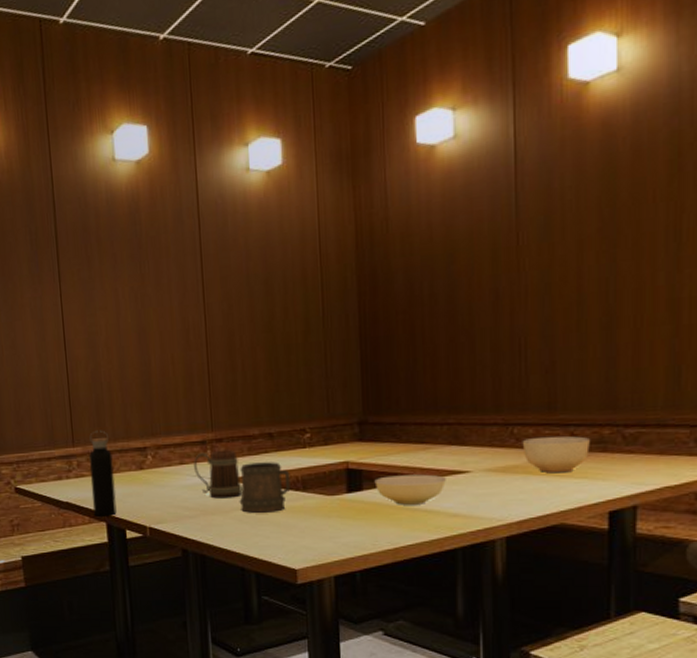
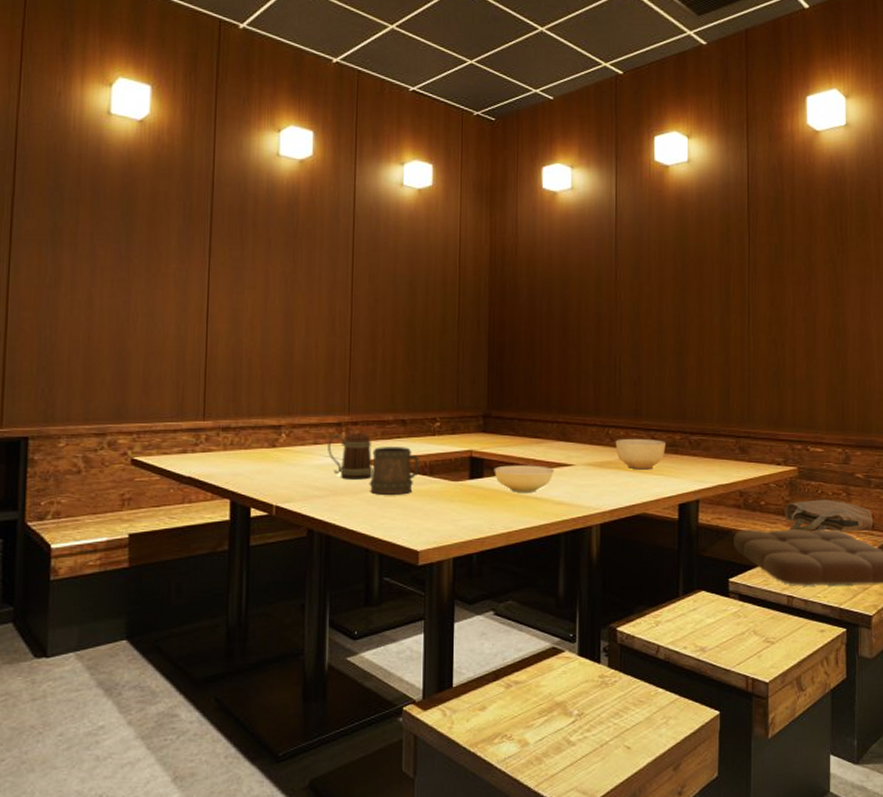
water bottle: present [88,430,117,517] -> none [217,405,245,493]

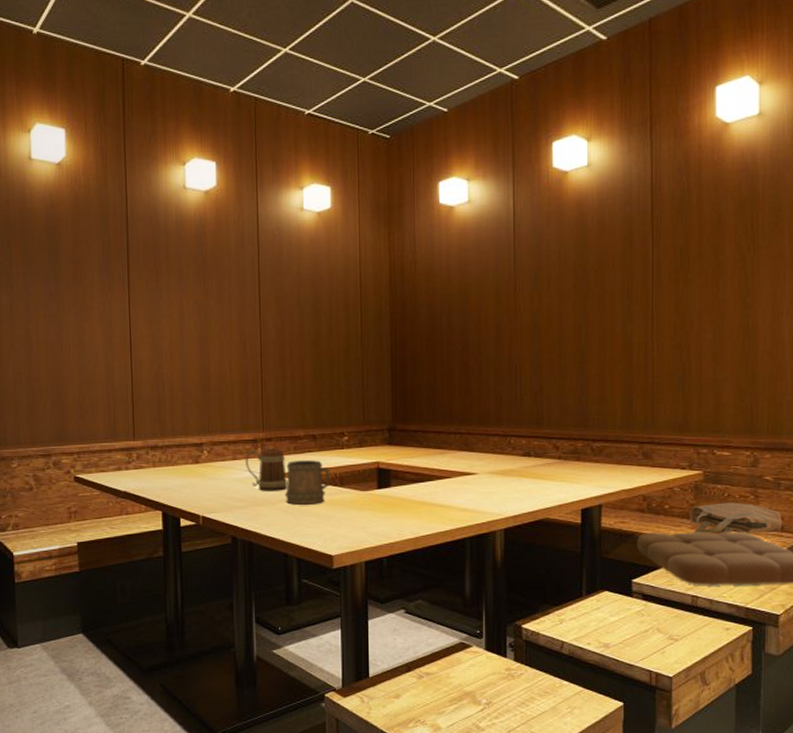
bowl: present [494,465,554,492] -> none [400,475,458,500]
bowl: present [615,438,667,470] -> none [517,446,569,477]

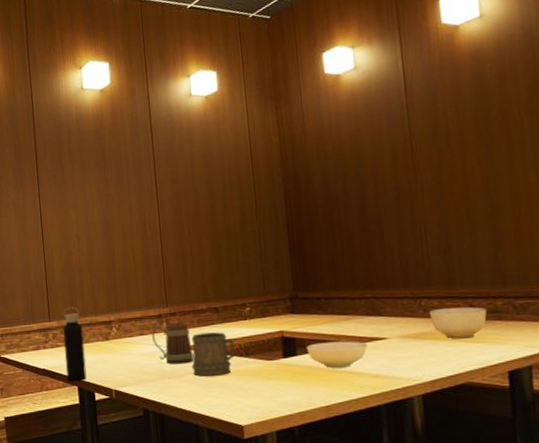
water bottle: none [148,426,172,506] -> present [62,307,87,381]
bowl: none [400,475,458,500] -> present [306,341,367,368]
bowl: none [517,446,569,477] -> present [429,306,488,339]

